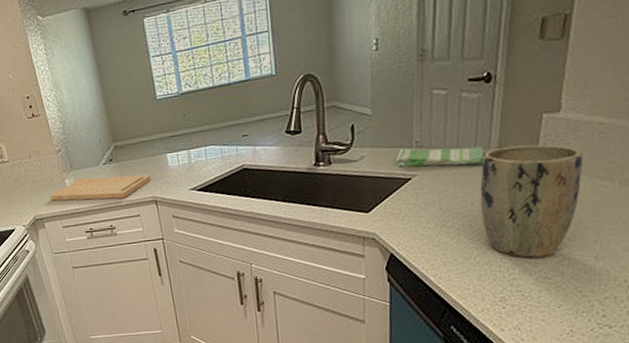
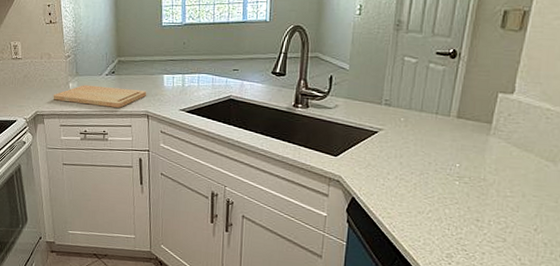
dish towel: present [396,146,486,168] -> none [366,104,446,129]
plant pot: present [480,144,582,258] -> none [436,116,530,222]

